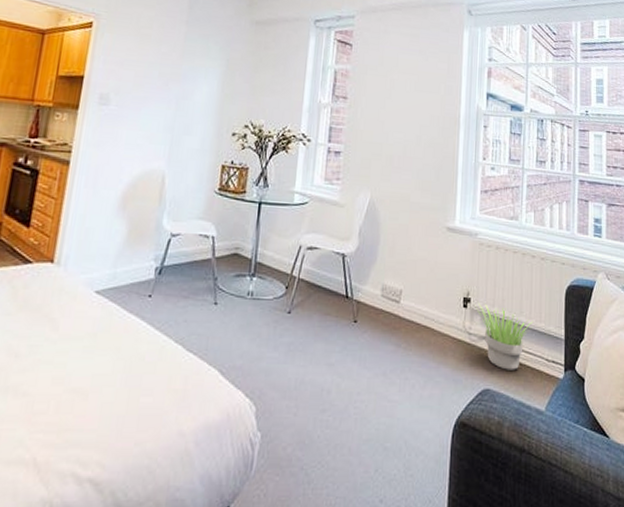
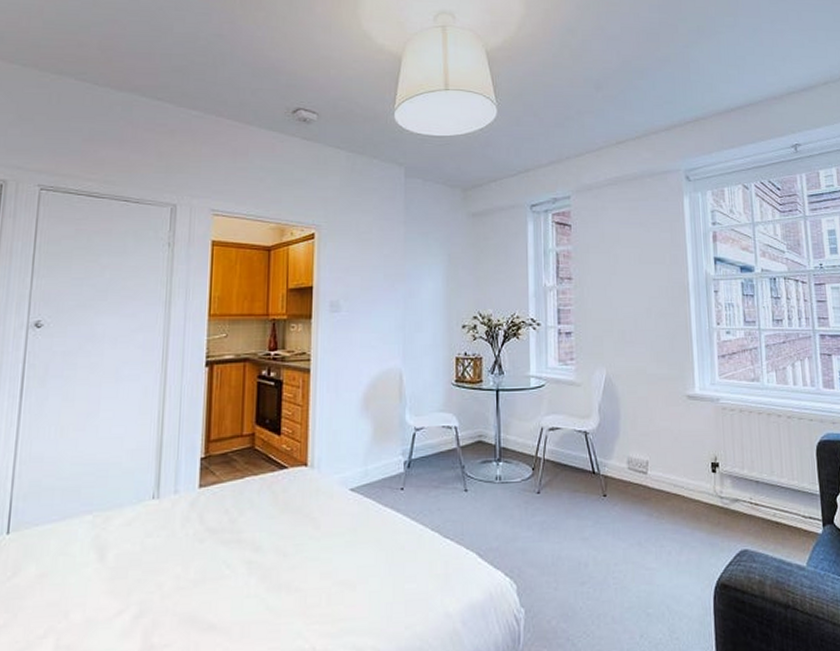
potted plant: present [476,304,534,370] -> none [725,467,786,530]

